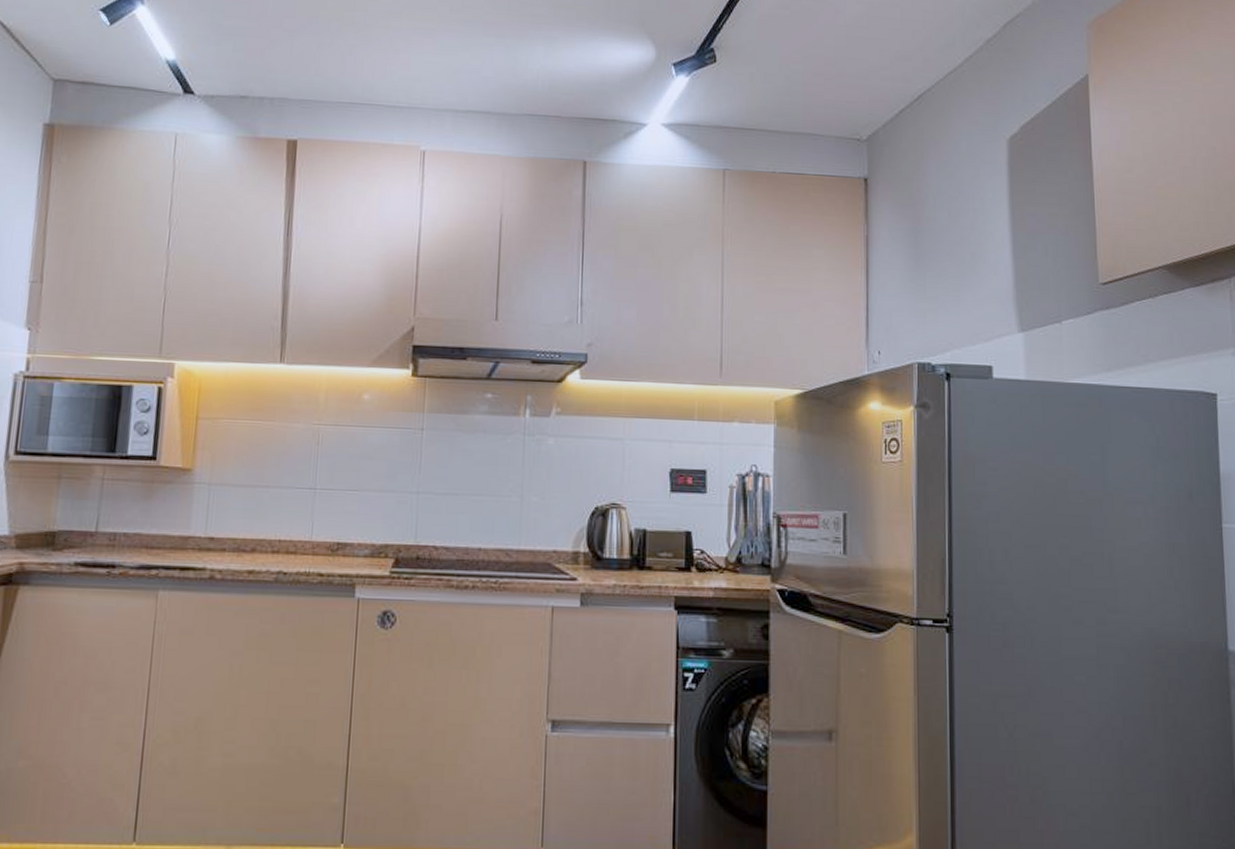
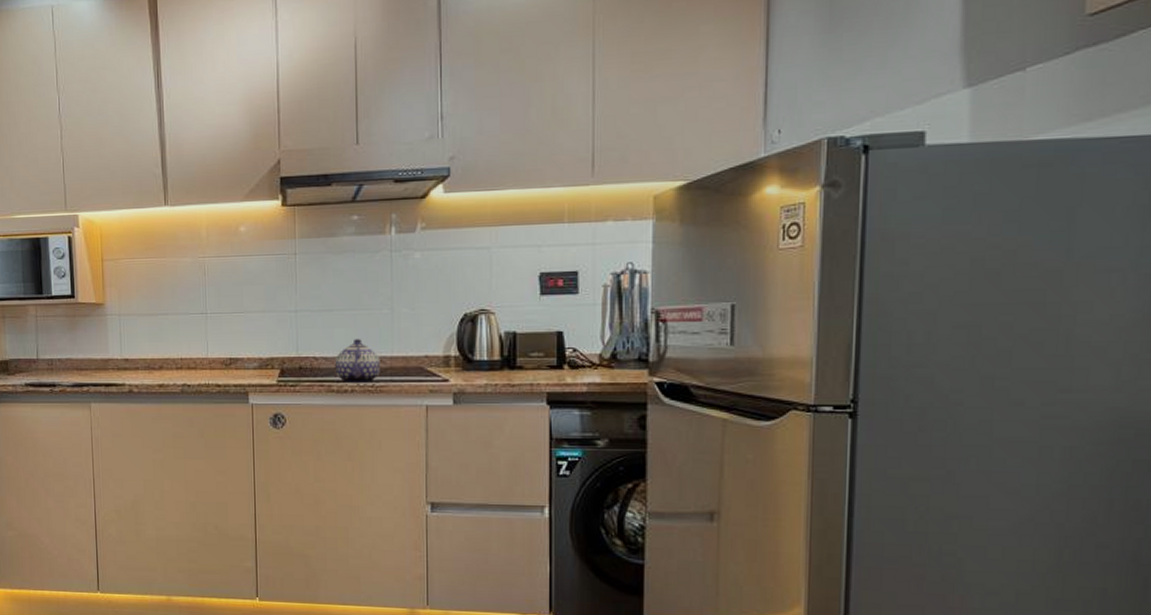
teapot: none [455,527,506,580] -> present [334,338,380,384]

